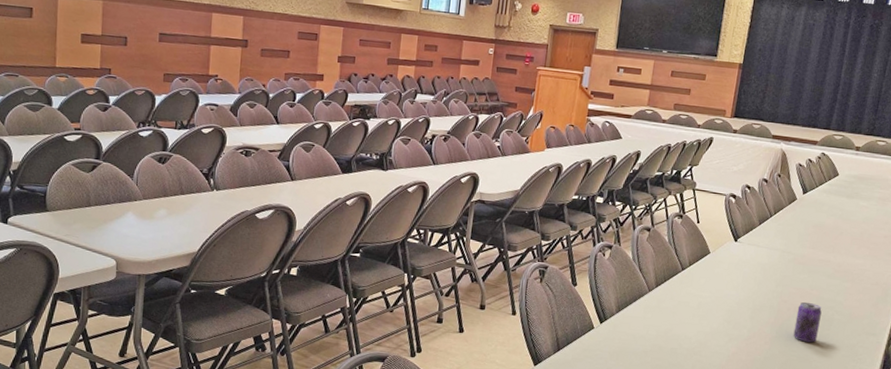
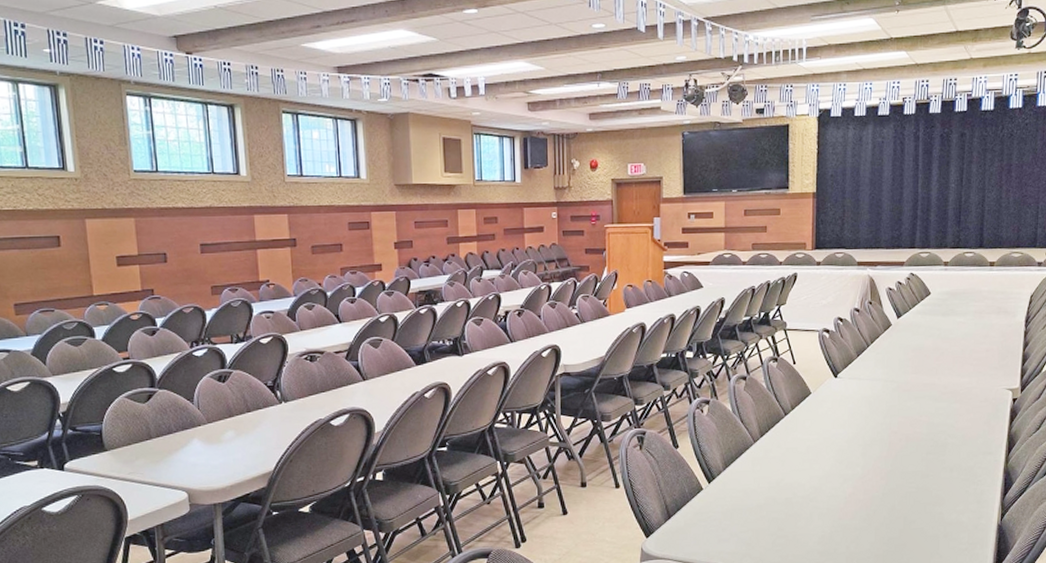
beverage can: present [793,301,822,343] -> none [908,429,934,472]

